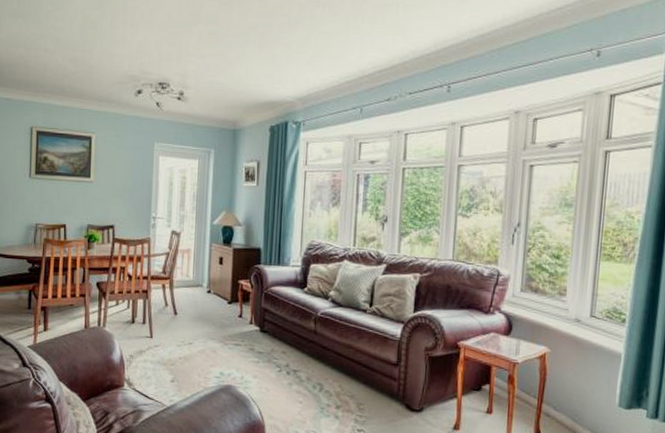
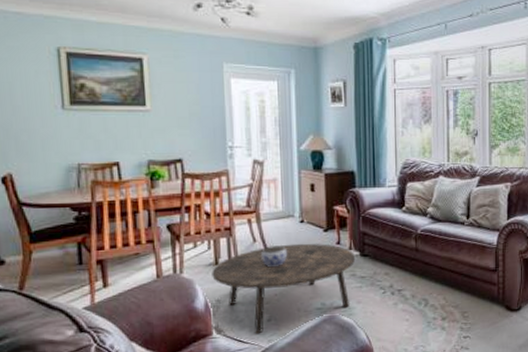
coffee table: none [128,312,254,393] -> present [212,243,355,334]
jar: none [171,311,193,331] -> present [262,244,287,267]

